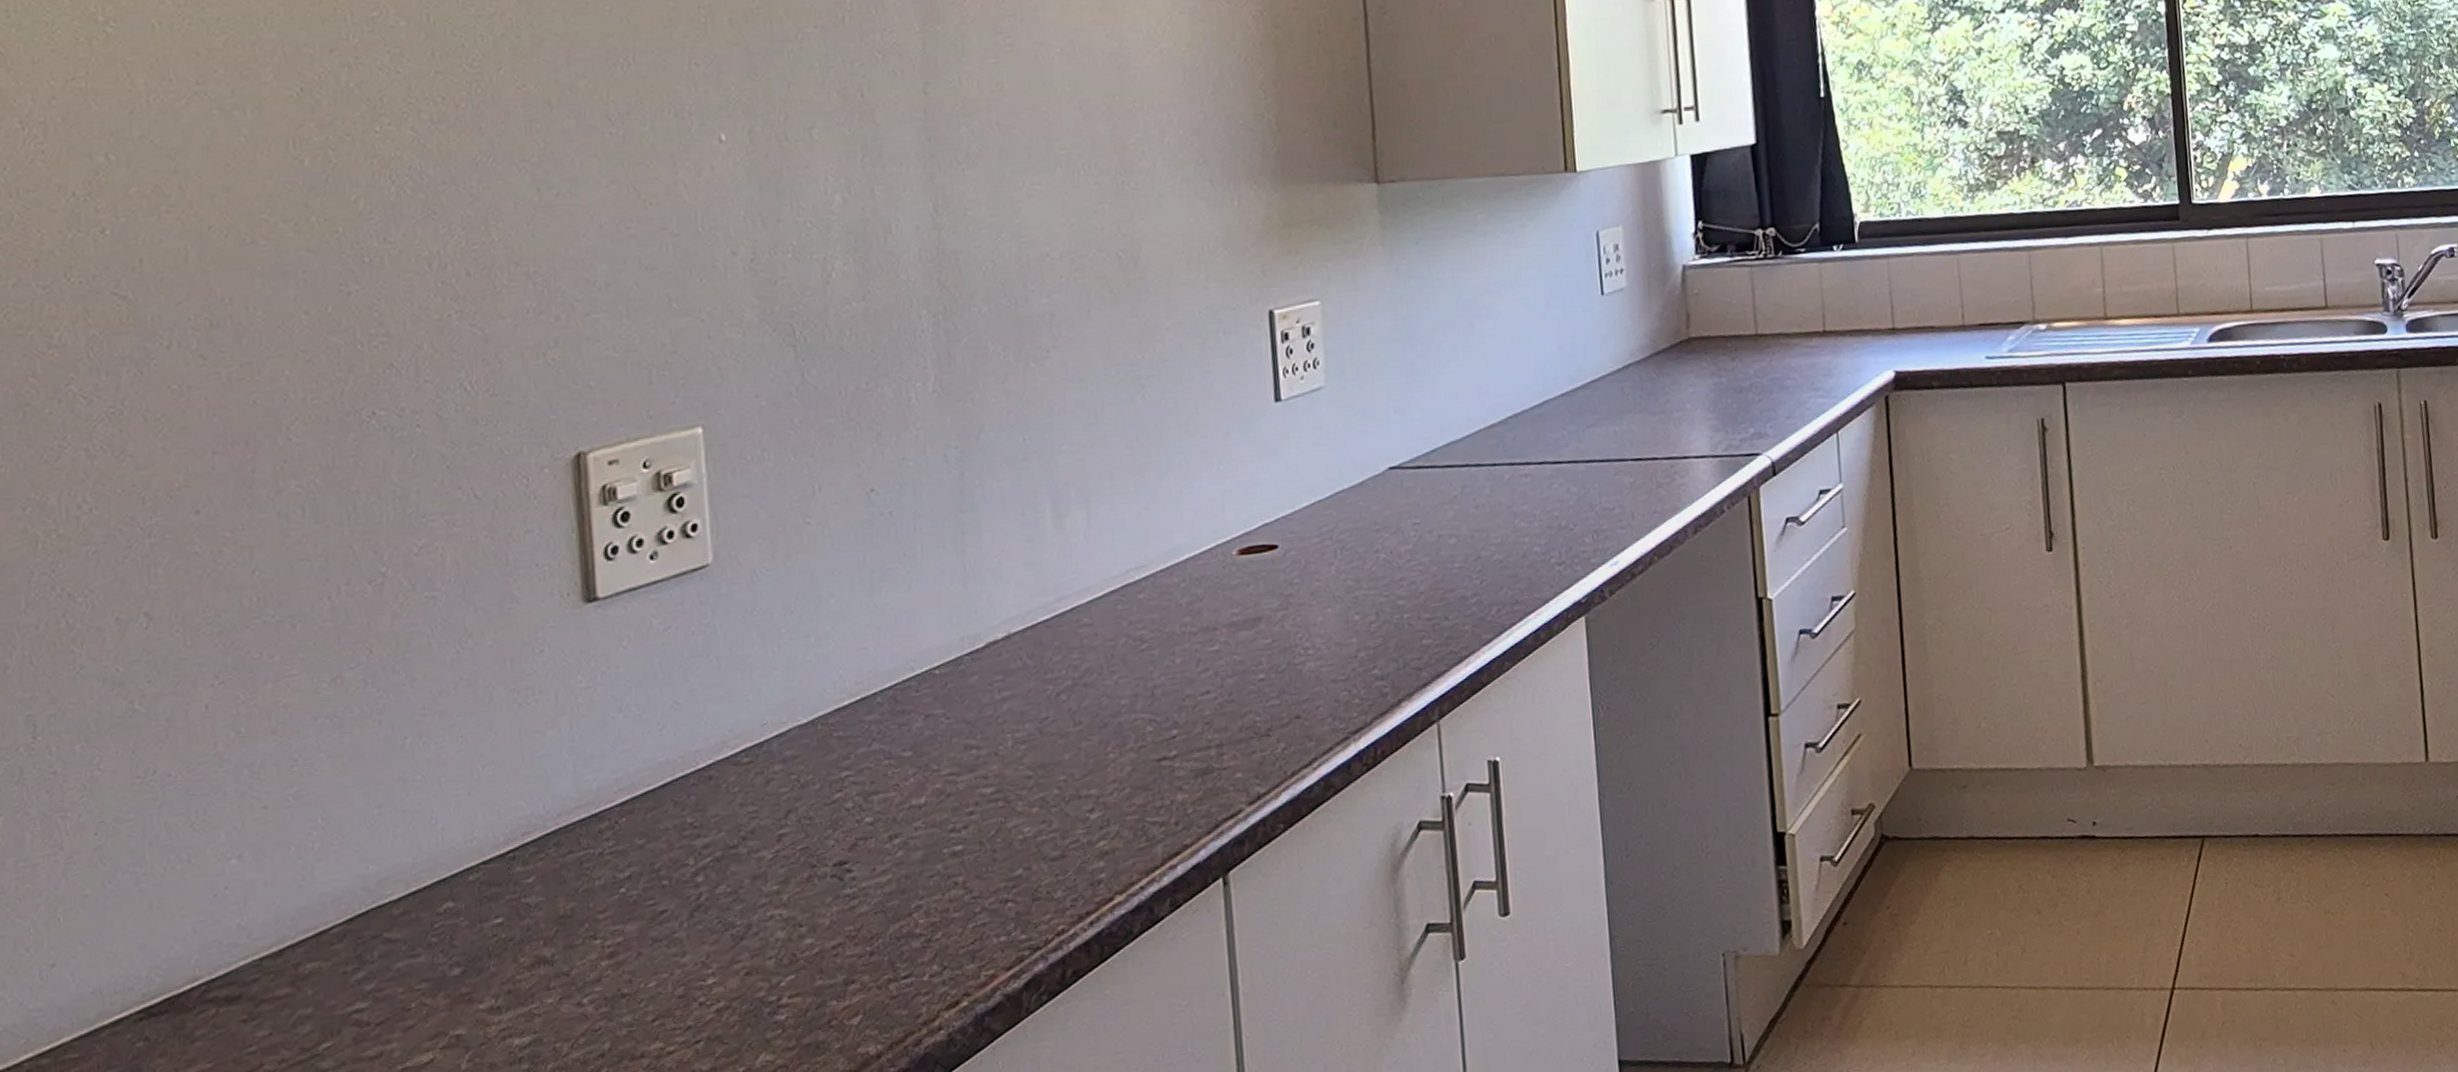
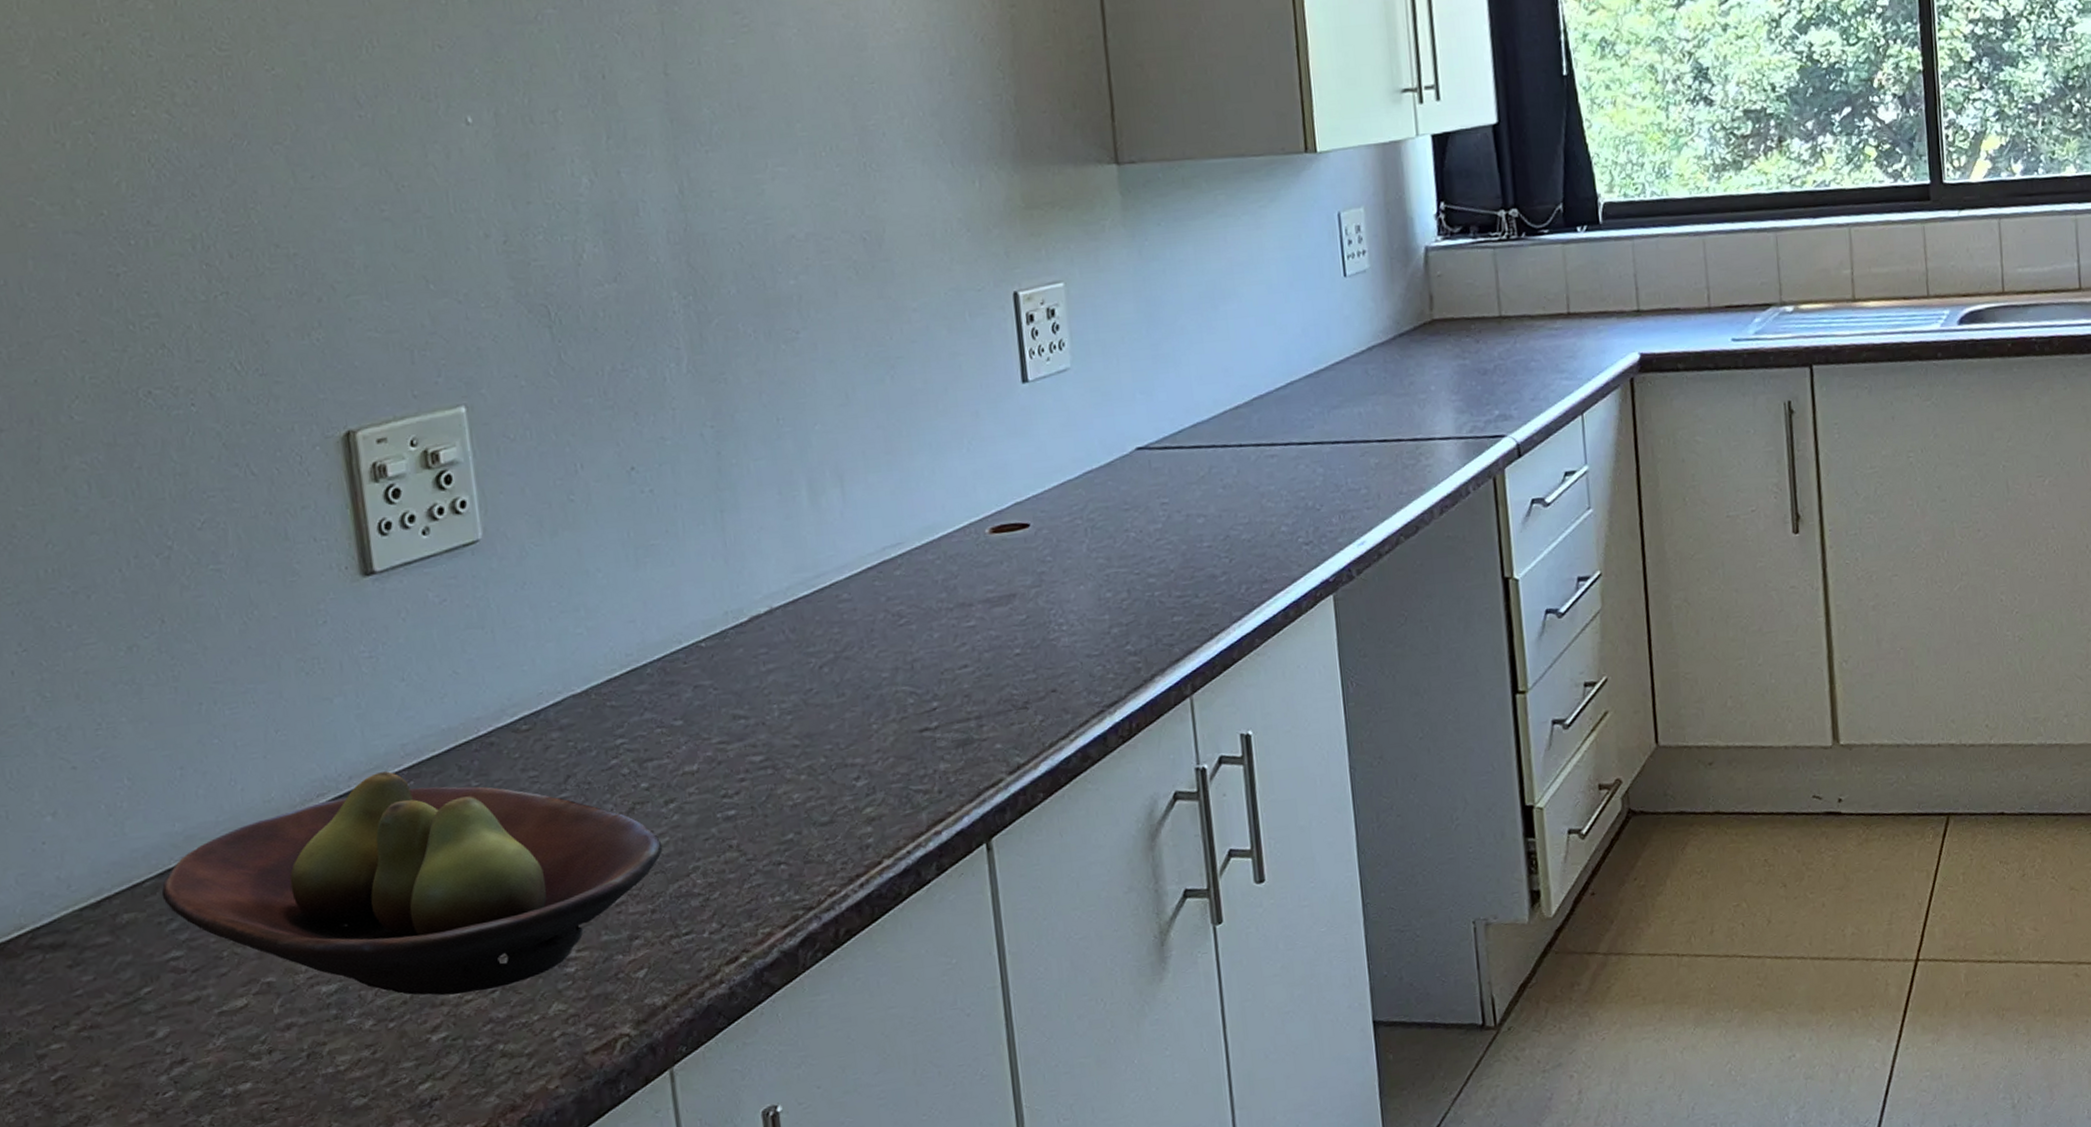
fruit bowl: none [349,808,885,1047] -> present [161,771,663,996]

